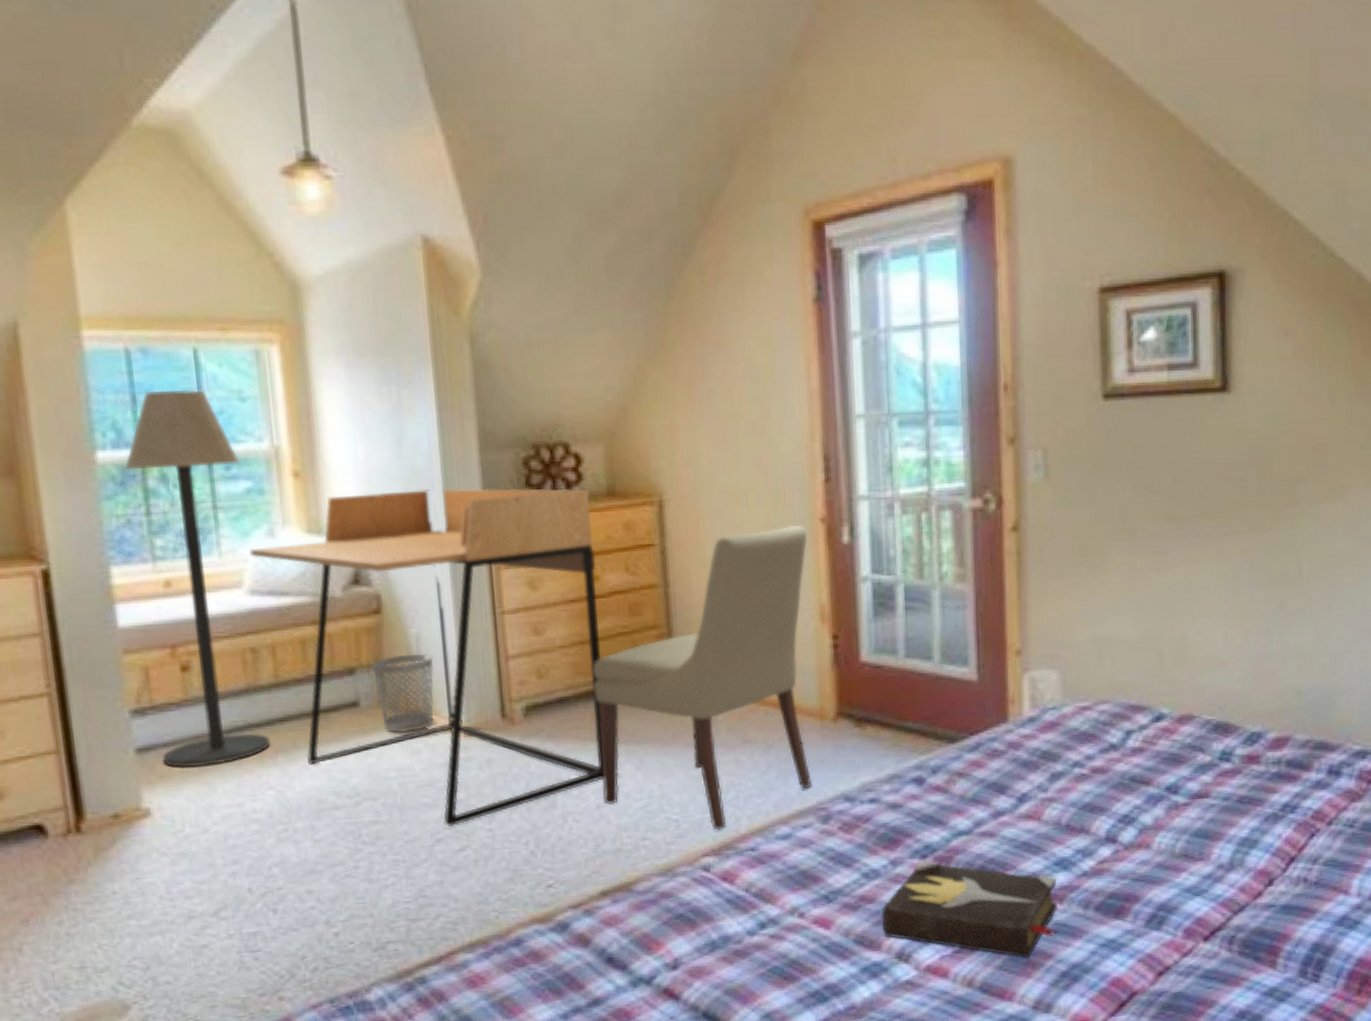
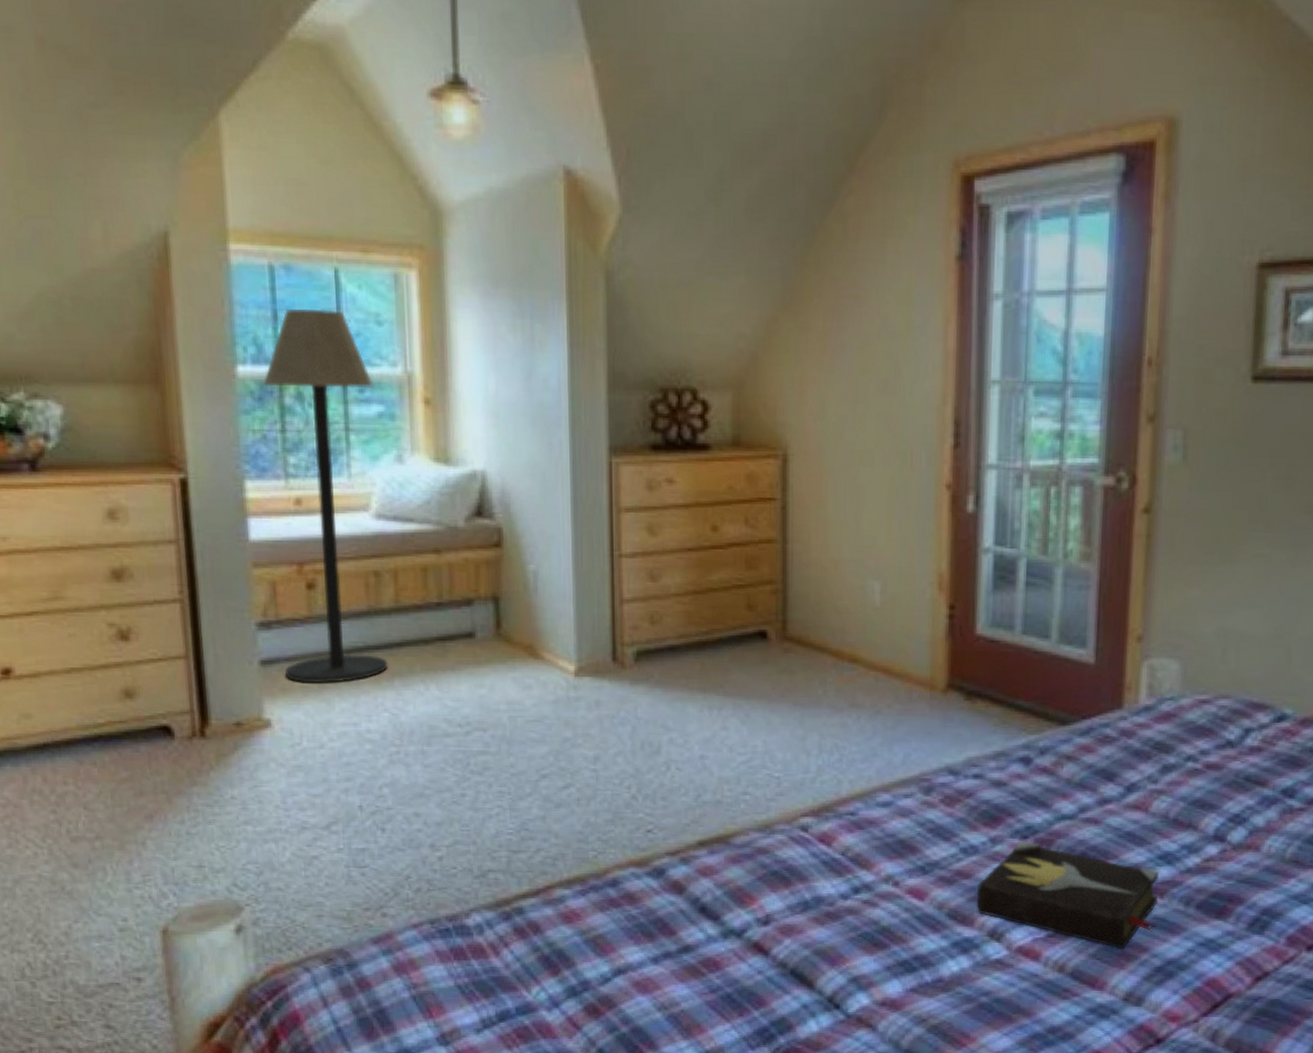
desk: present [249,488,604,827] -> none [378,425,716,764]
wastebasket: present [373,653,434,735] -> none [490,589,549,669]
chair: present [593,524,813,831] -> none [706,489,932,792]

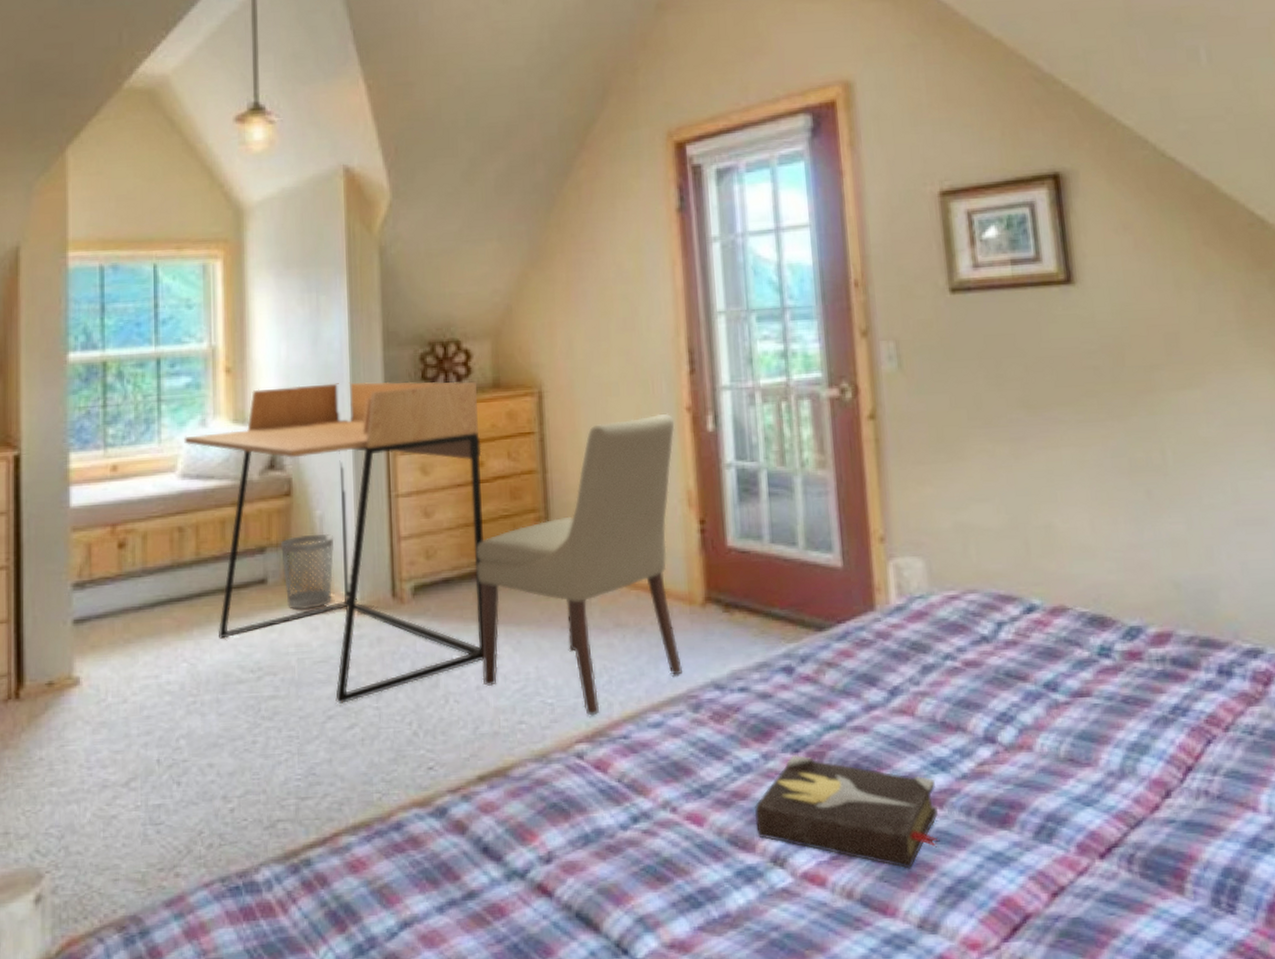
floor lamp: present [262,309,388,684] -> none [89,299,188,639]
desk: none [378,425,716,764] -> present [184,381,484,704]
wastebasket: none [490,589,549,669] -> present [281,533,334,612]
chair: none [706,489,932,792] -> present [476,413,683,716]

